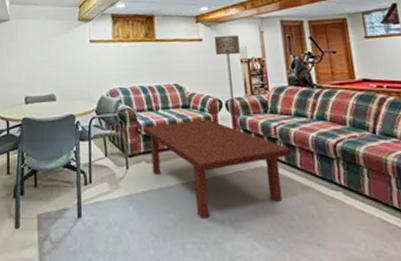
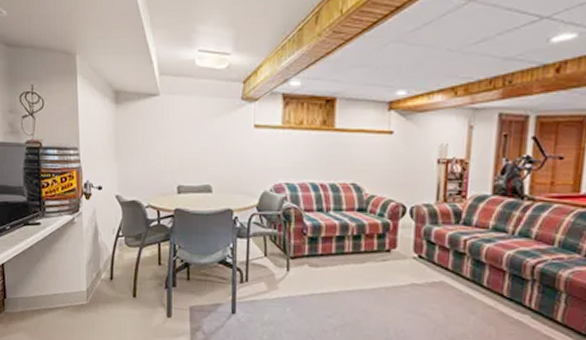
coffee table: present [143,119,292,219] -> none [309,225,480,327]
floor lamp: present [214,35,240,130] -> none [407,128,440,240]

